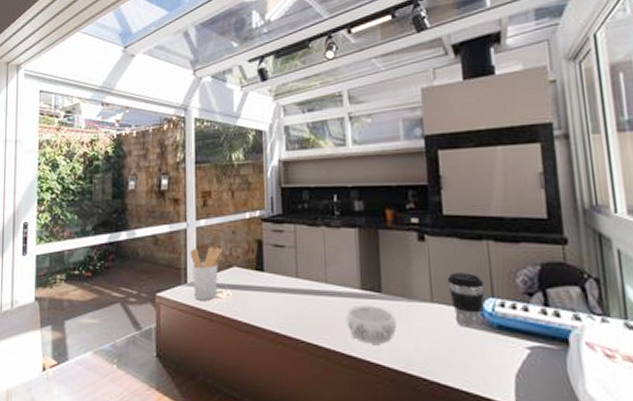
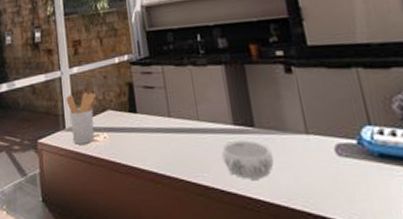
coffee cup: present [447,273,485,325] -> none [319,102,362,155]

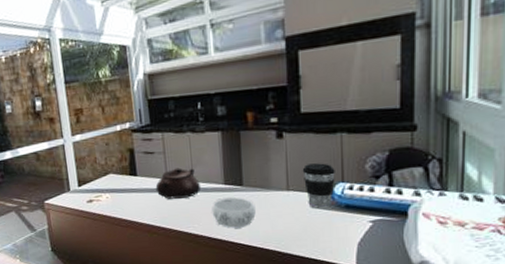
utensil holder: present [66,92,96,144] -> none [69,158,99,204]
teapot: none [157,104,207,141] -> present [155,167,200,199]
coffee cup: none [319,102,362,155] -> present [302,163,335,207]

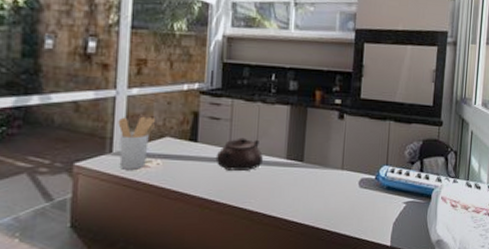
utensil holder: none [69,158,99,204] -> present [118,116,155,170]
decorative bowl: present [211,197,256,228] -> none [270,173,312,205]
coffee cup: present [302,163,335,207] -> none [356,146,382,187]

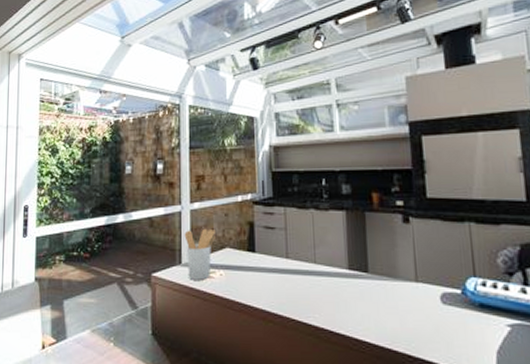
teapot: present [215,137,263,171] -> none [274,247,323,282]

